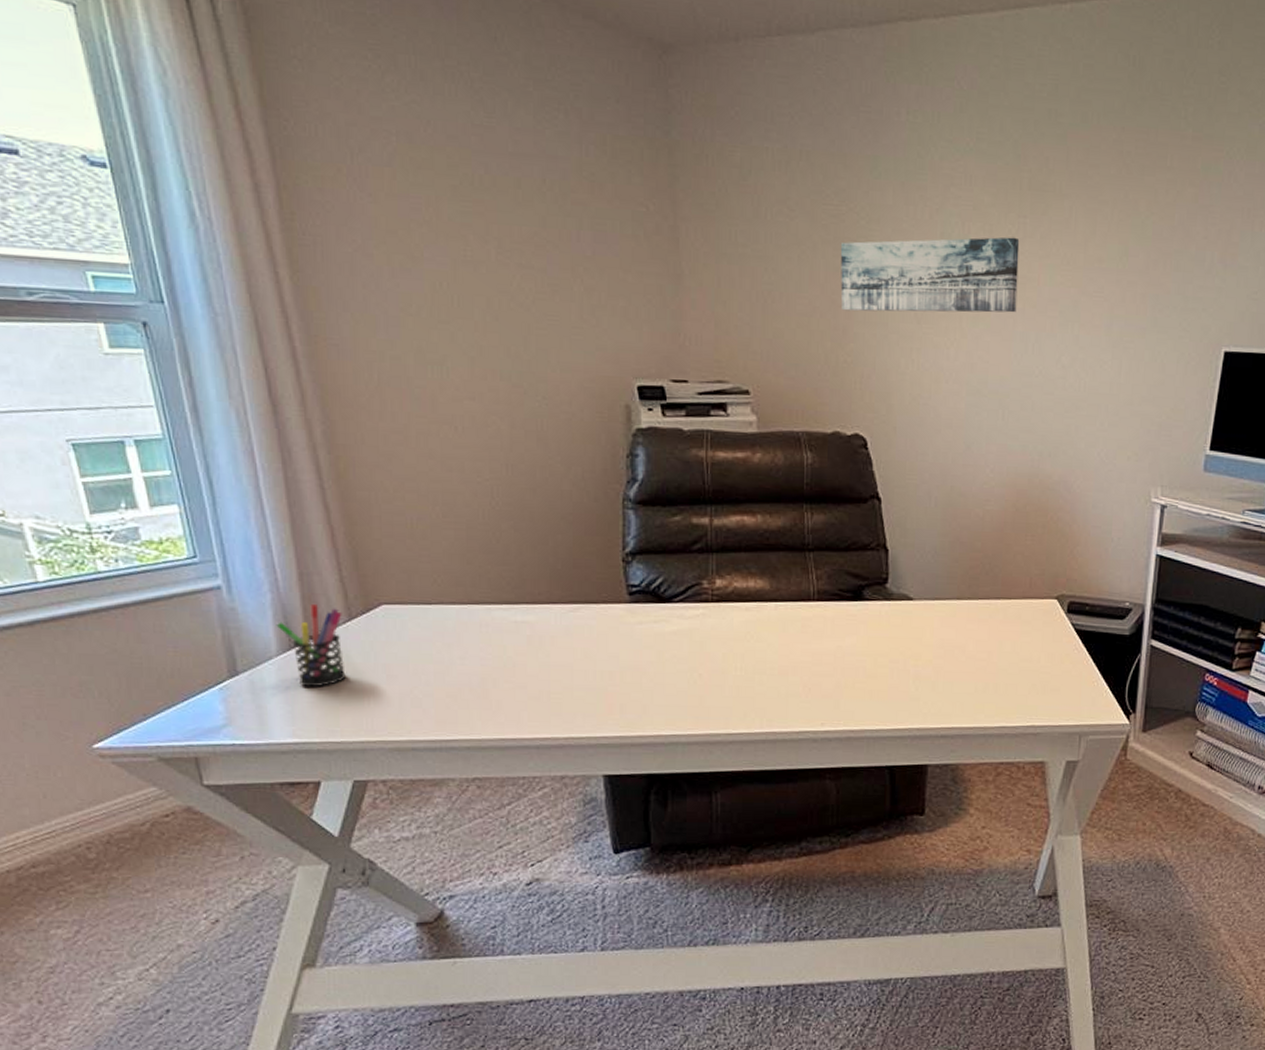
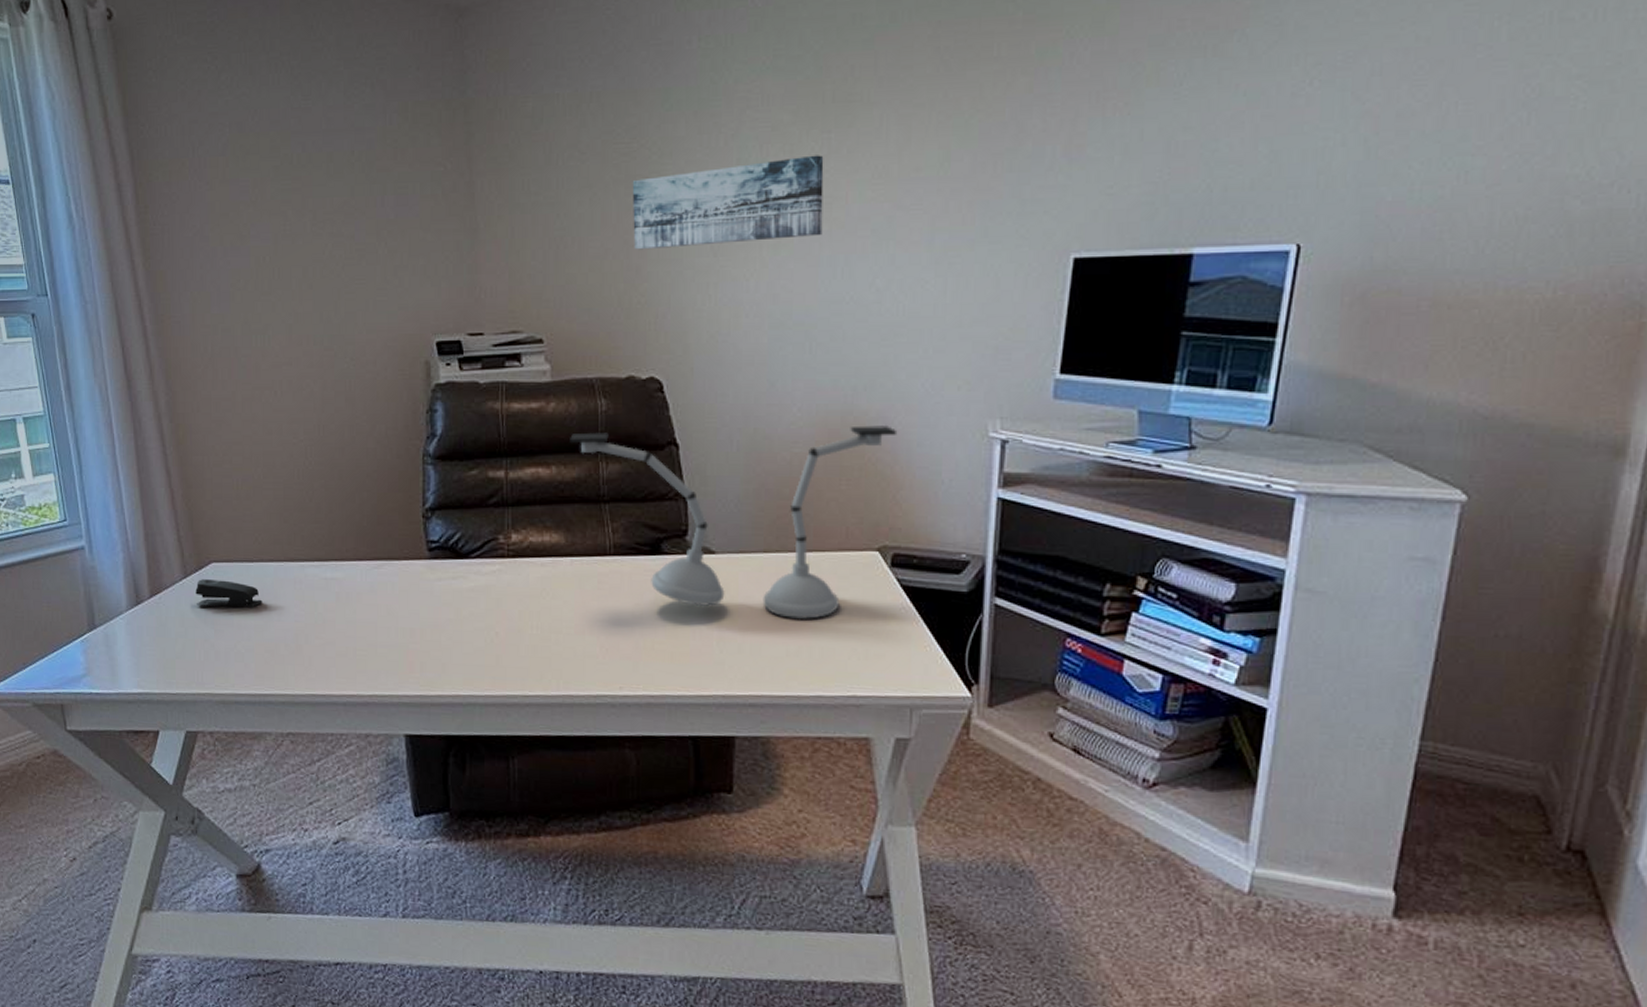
pen holder: present [276,604,346,688] -> none [126,563,181,641]
stapler: none [362,622,443,651] -> present [195,579,263,607]
desk lamp: none [775,484,1076,660] -> present [570,425,898,620]

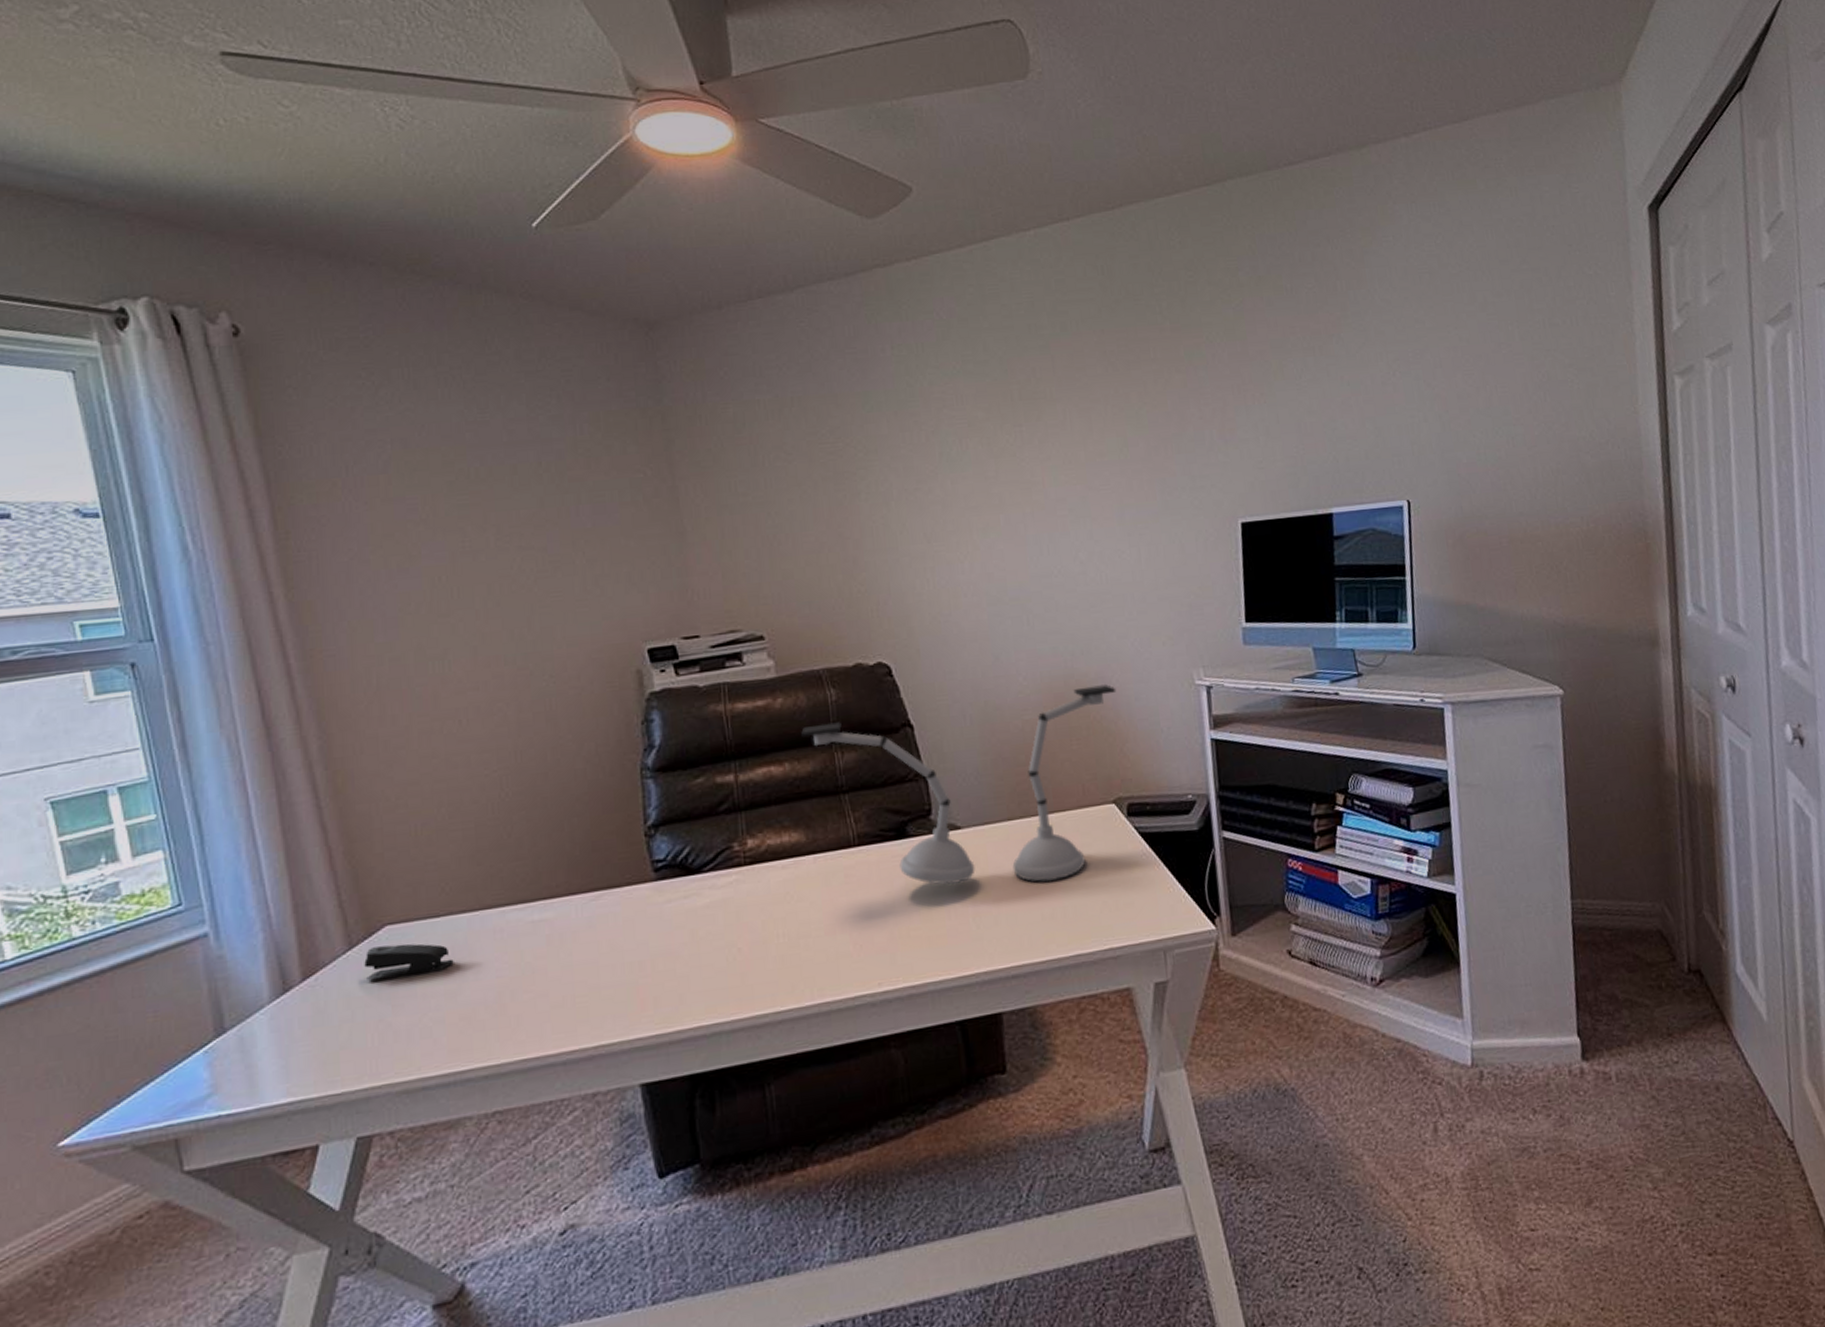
wall art: present [632,155,824,250] -> none [840,446,1026,542]

